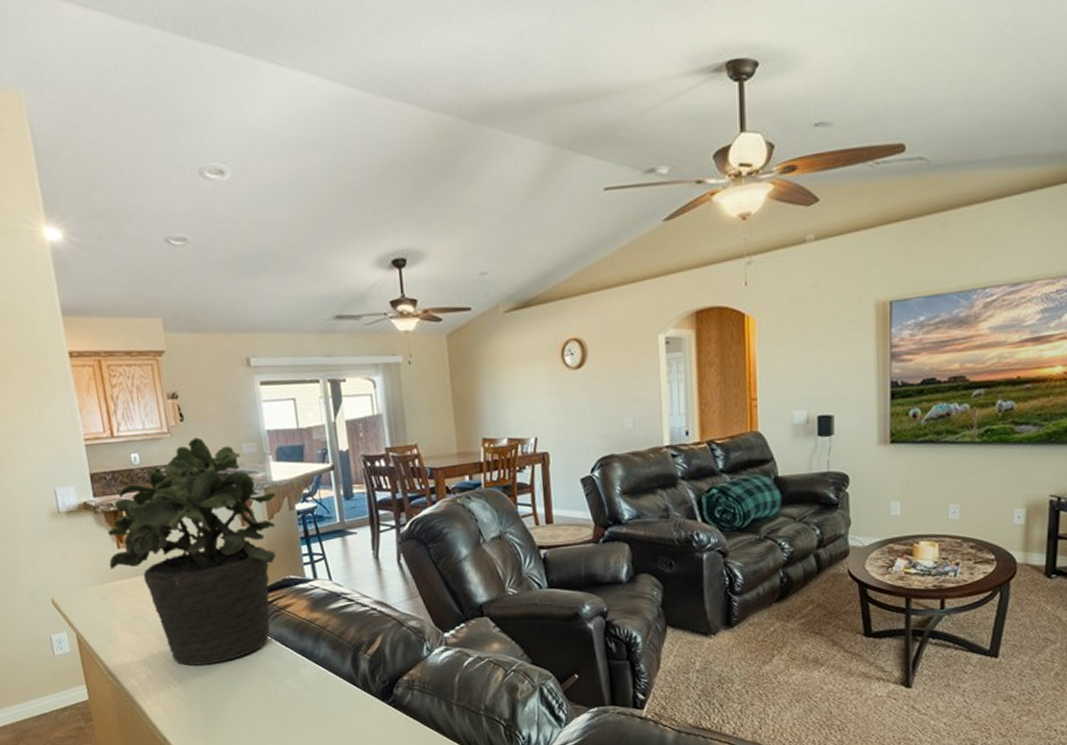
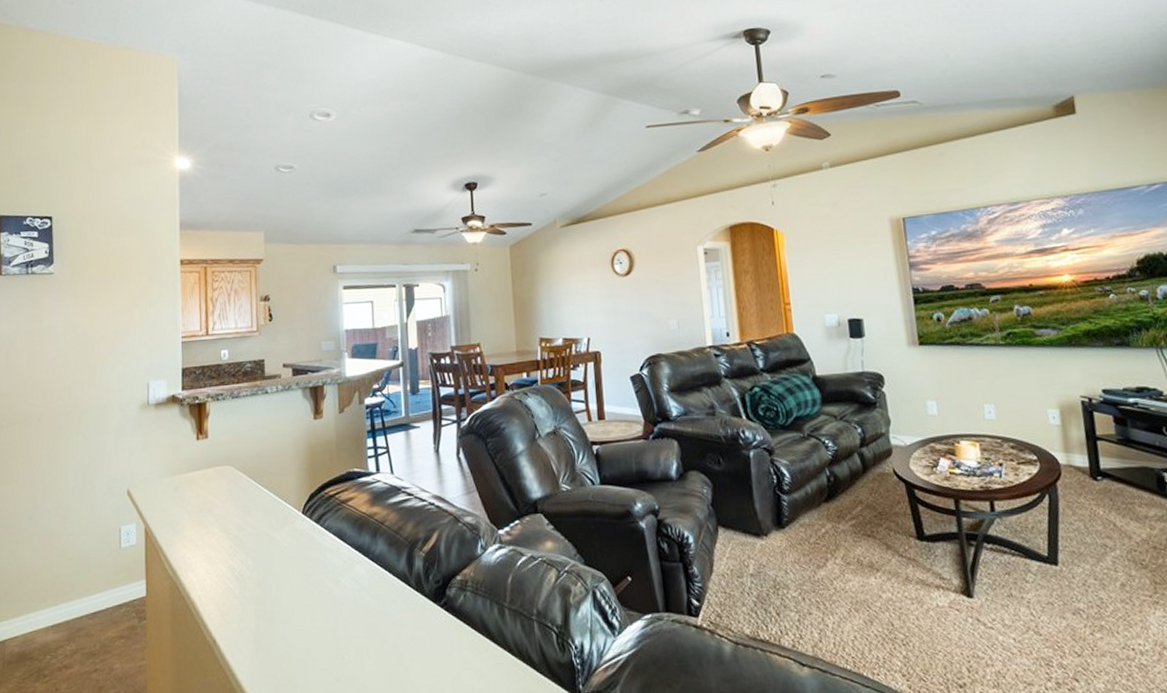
potted plant: present [107,437,277,666] -> none [187,336,348,561]

